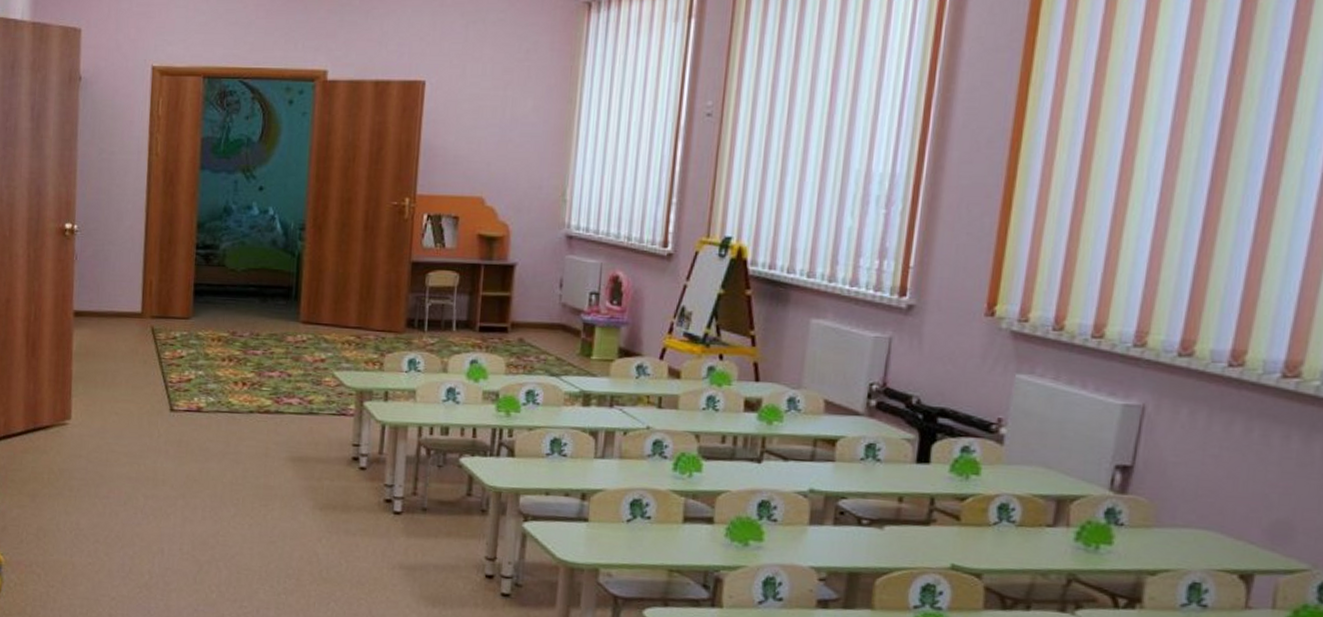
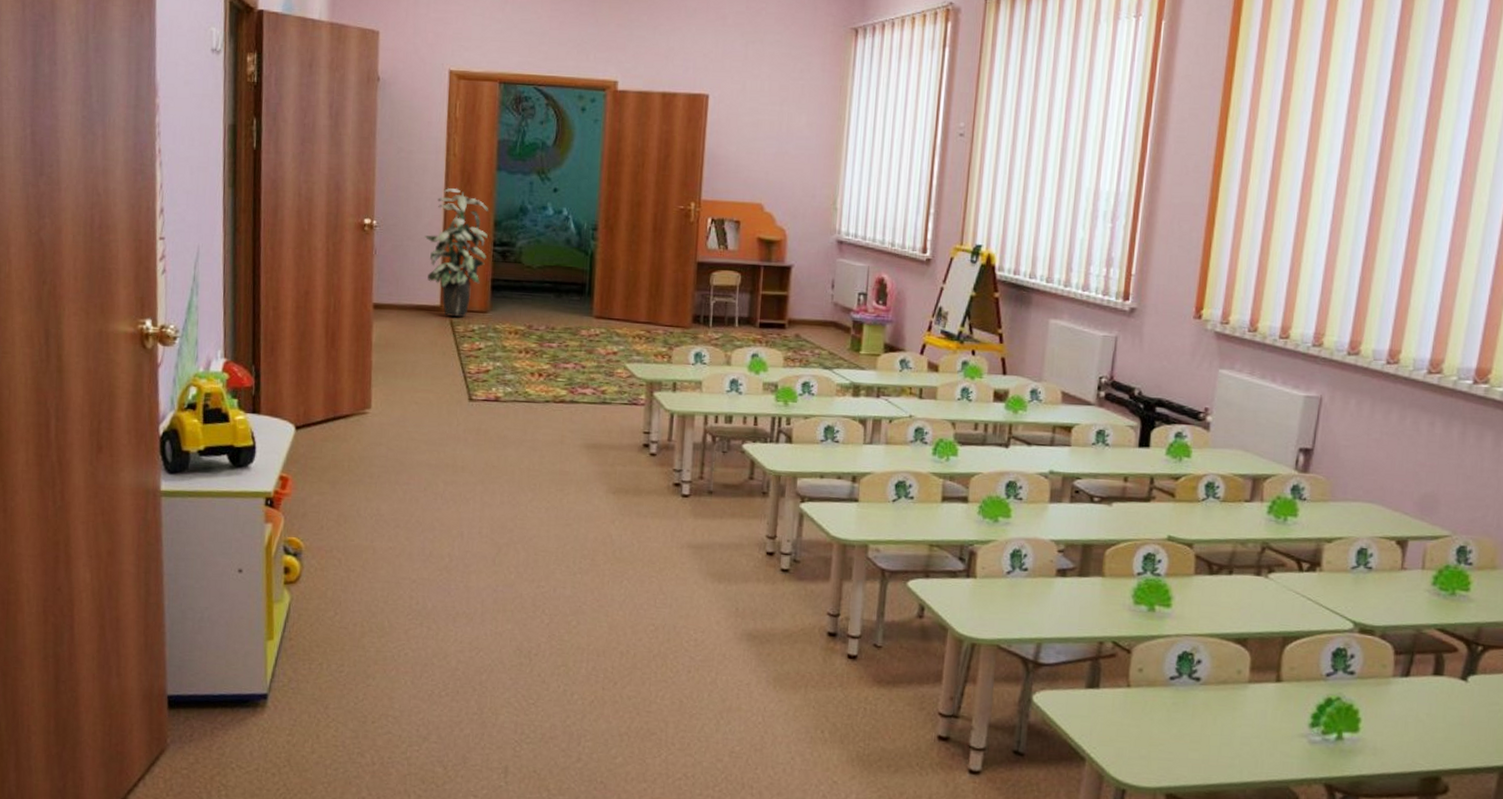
indoor plant: none [125,188,192,325] -> present [424,187,489,318]

